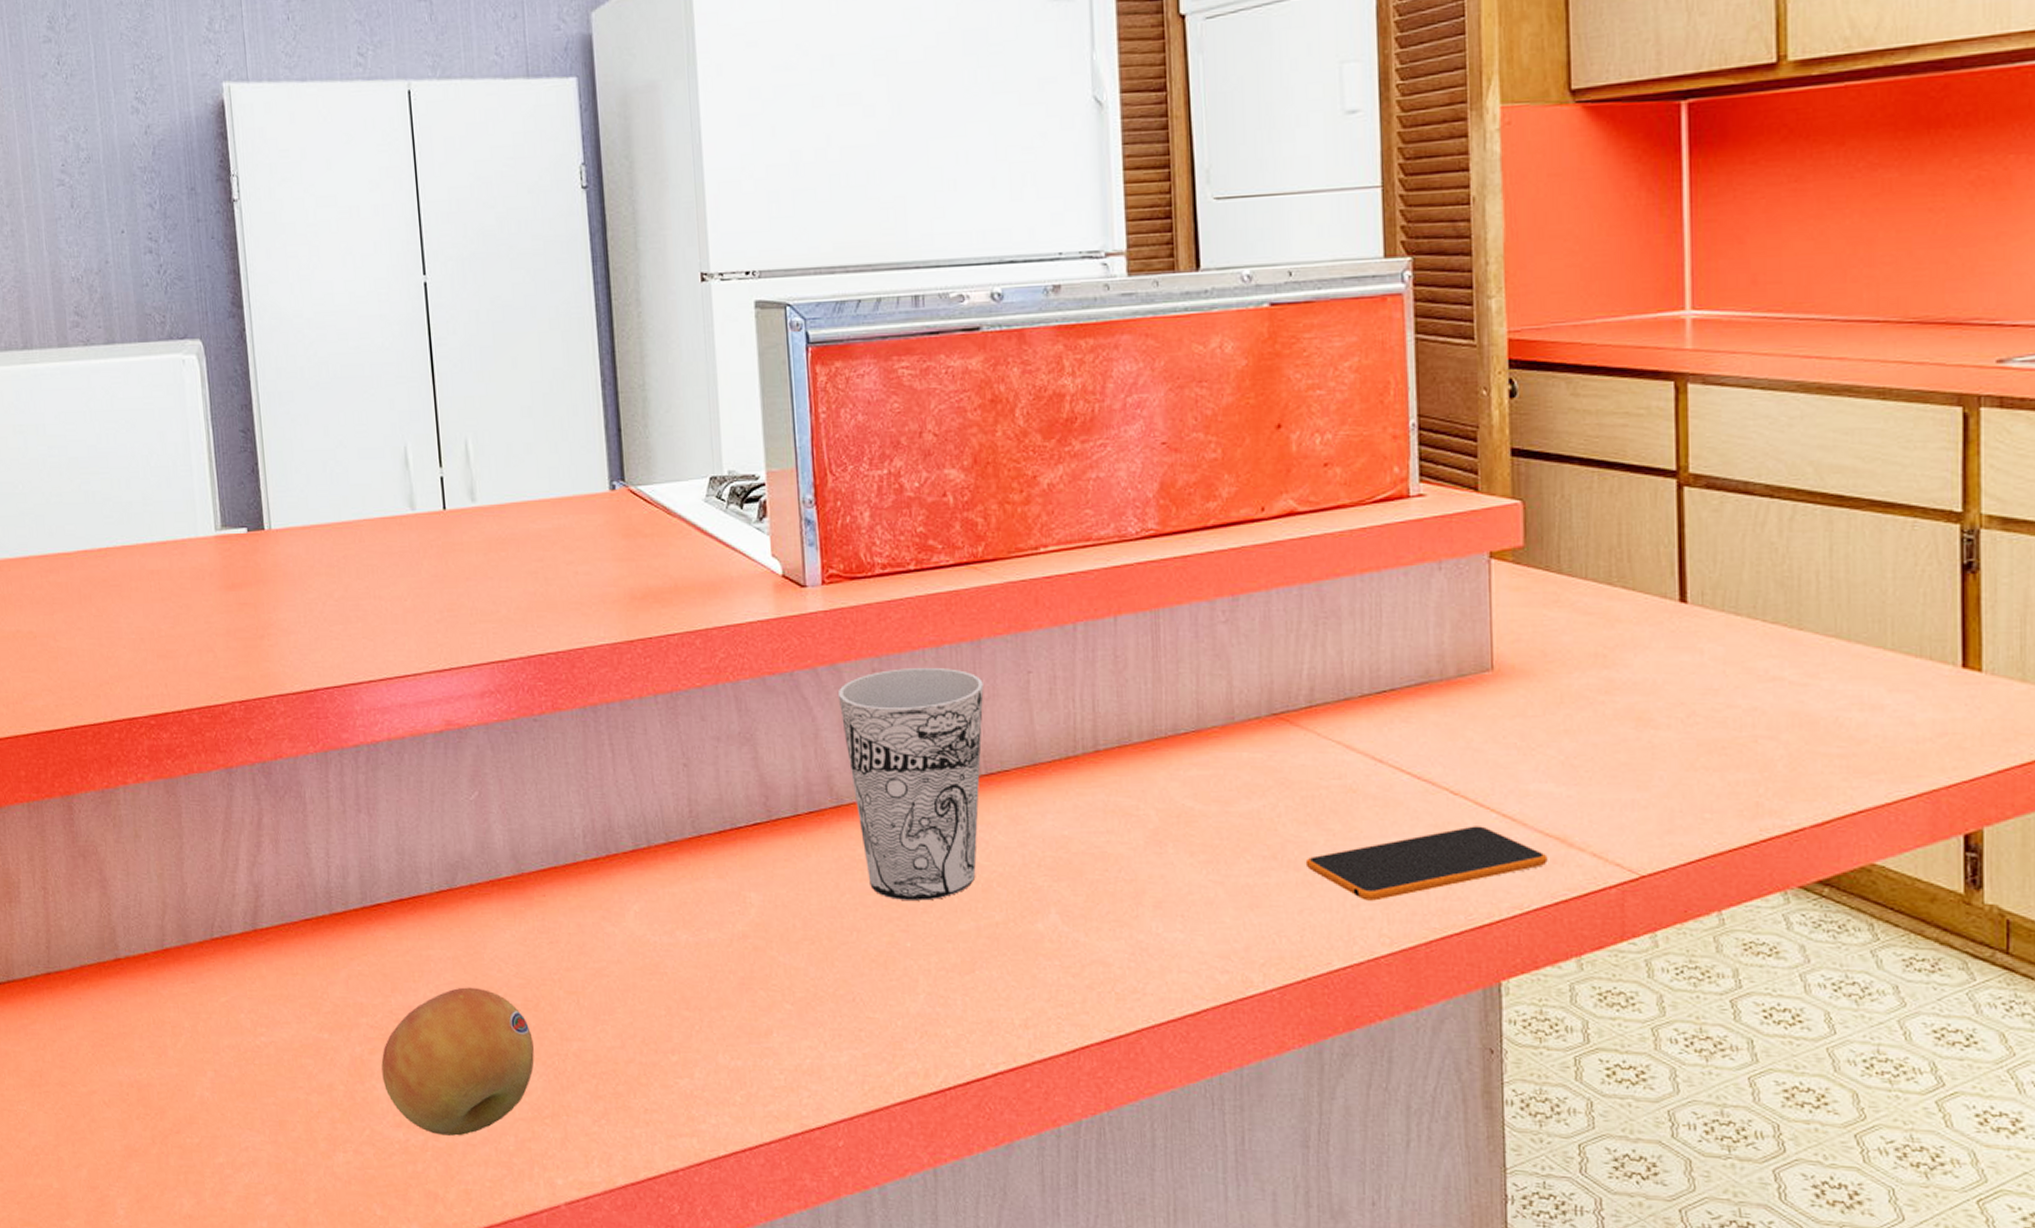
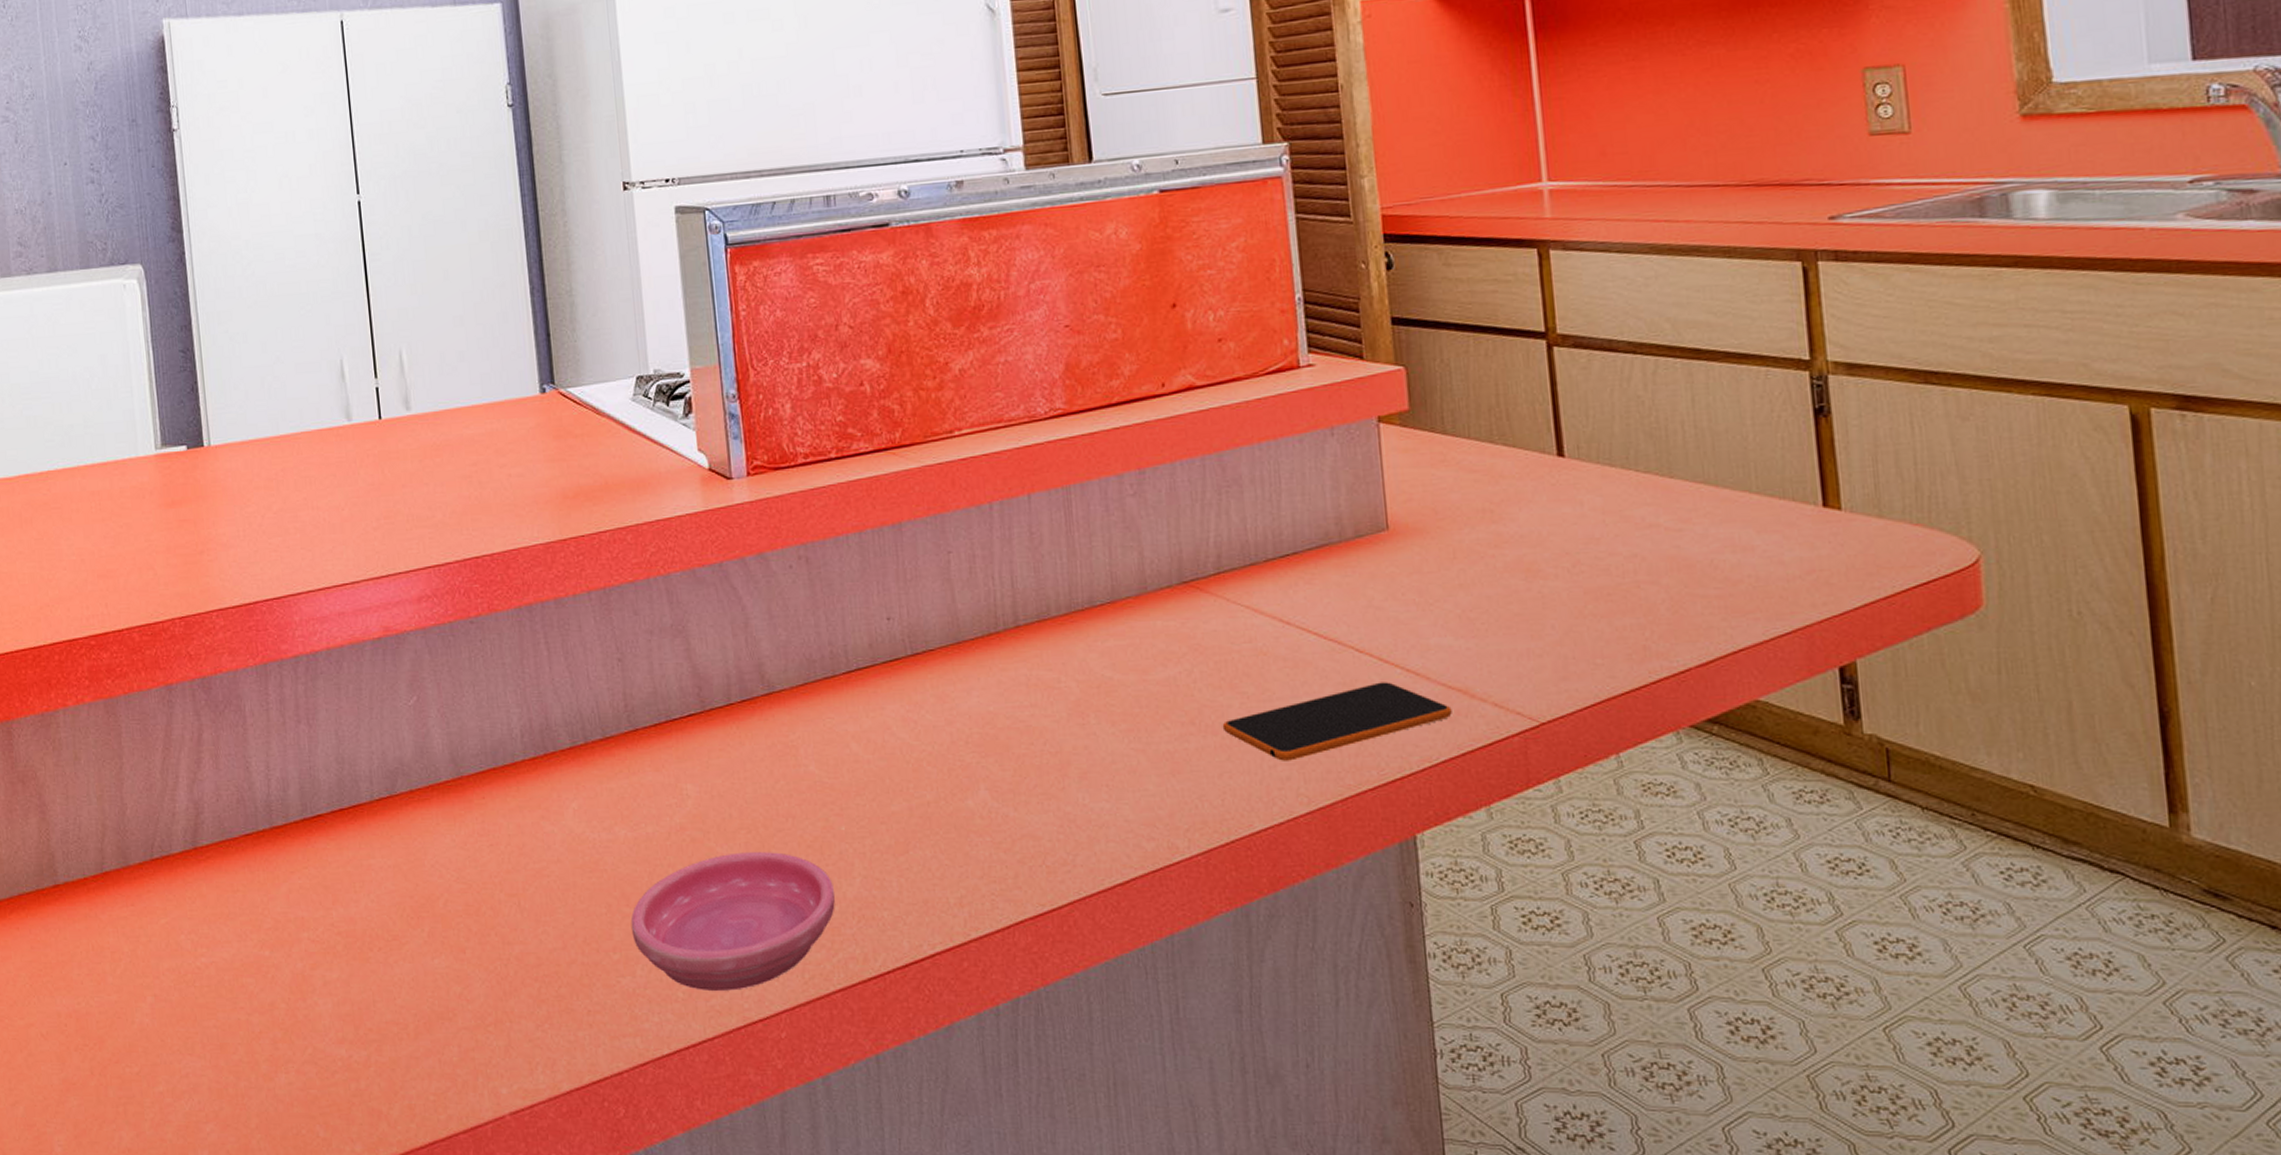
fruit: present [381,987,534,1136] -> none [323,895,477,1050]
saucer: none [690,963,898,1098] -> present [630,852,835,991]
cup: present [837,667,984,901] -> none [765,551,907,784]

